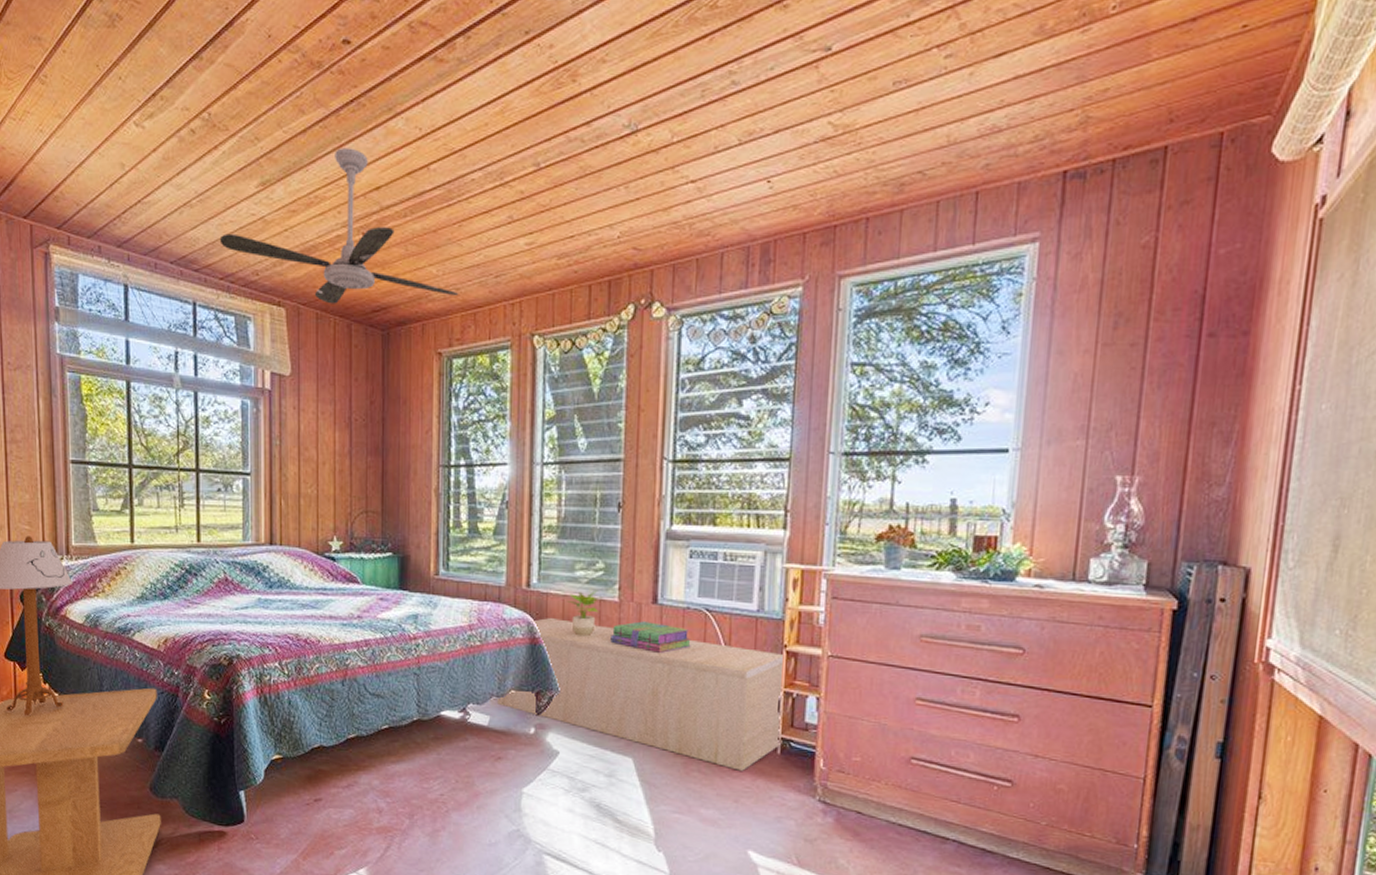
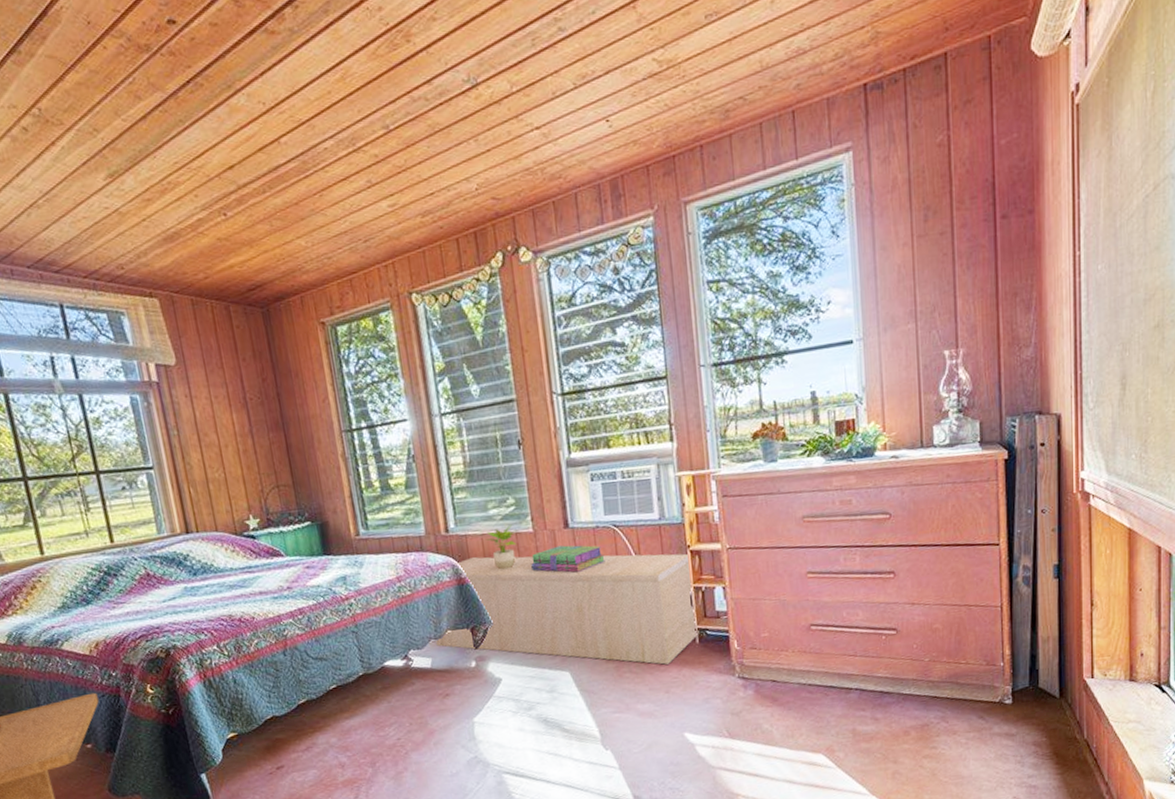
ceiling fan: present [219,148,459,304] -> none [75,129,332,289]

